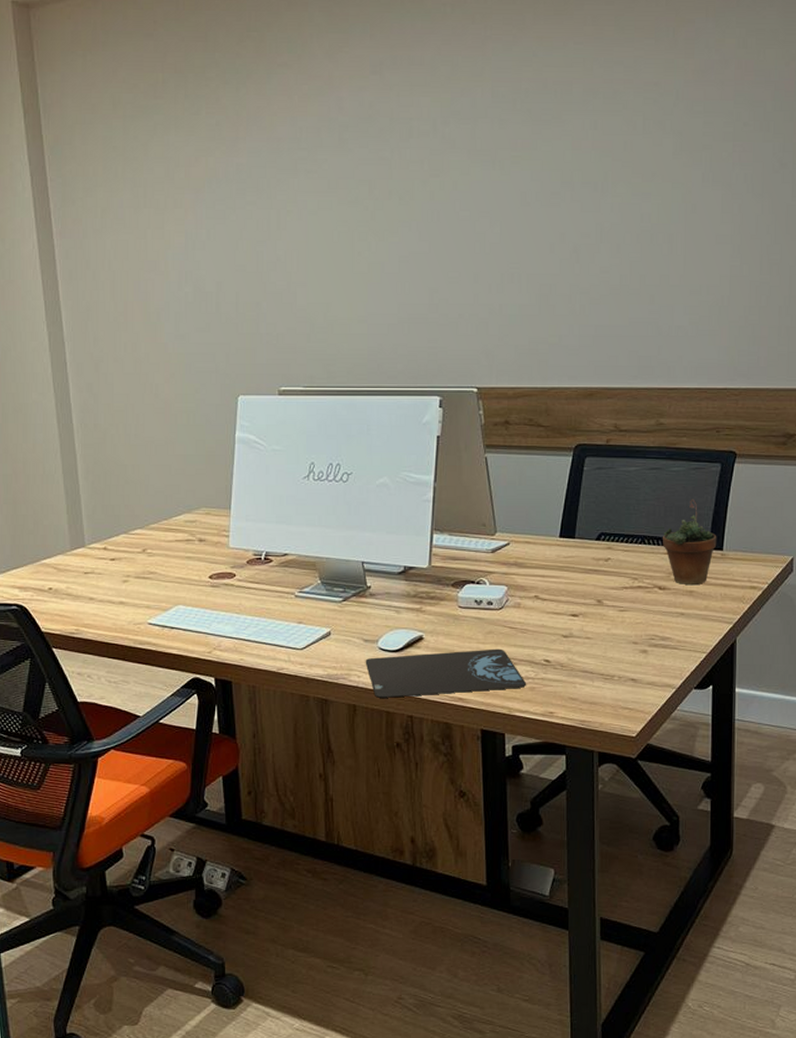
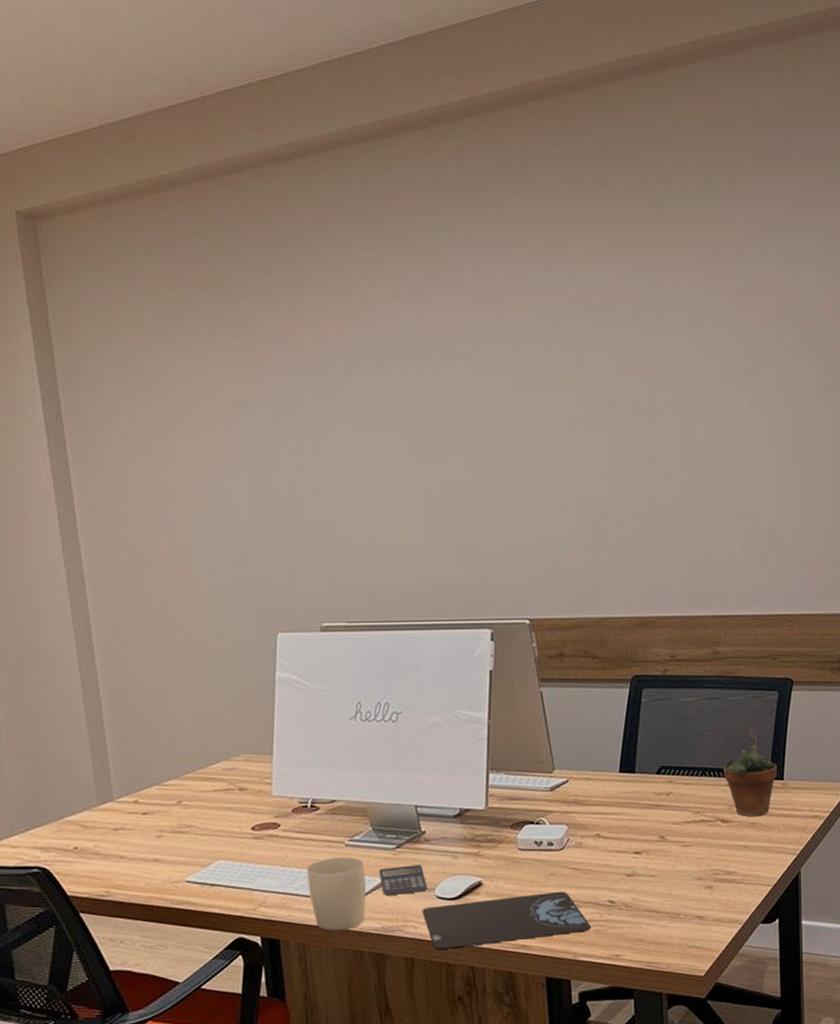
mug: none [259,608,313,676] -> present [307,857,366,931]
calculator: none [325,618,371,645] -> present [378,865,428,895]

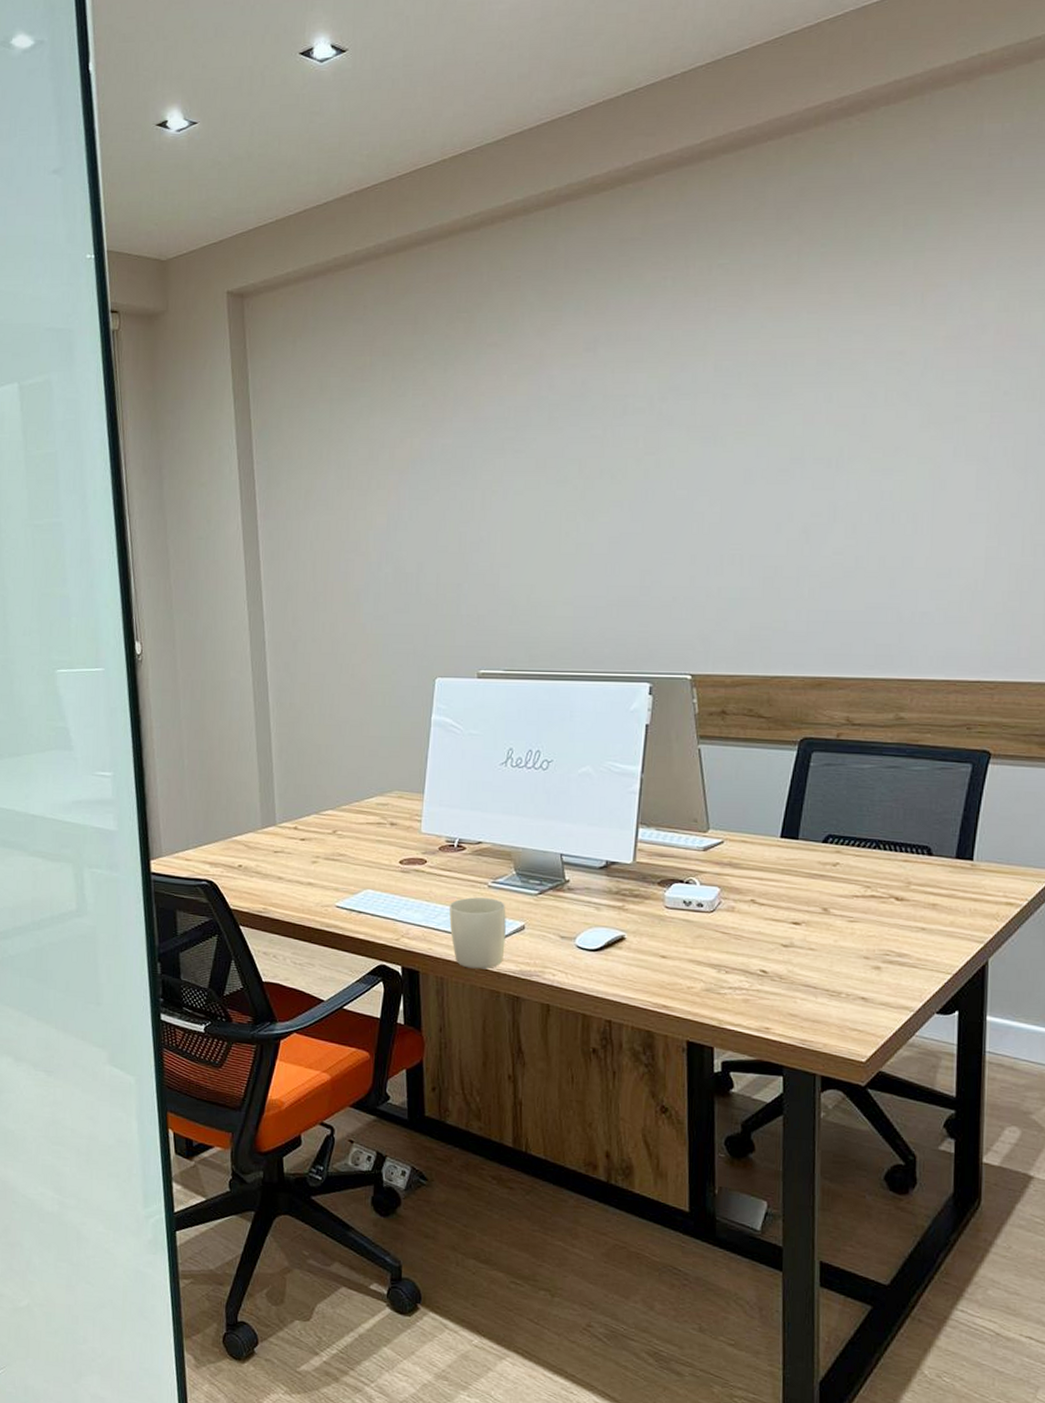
calculator: present [378,865,428,895] -> none [519,912,568,941]
mousepad: present [422,891,592,949] -> none [561,954,740,1000]
succulent plant: present [724,728,778,816] -> none [901,802,966,897]

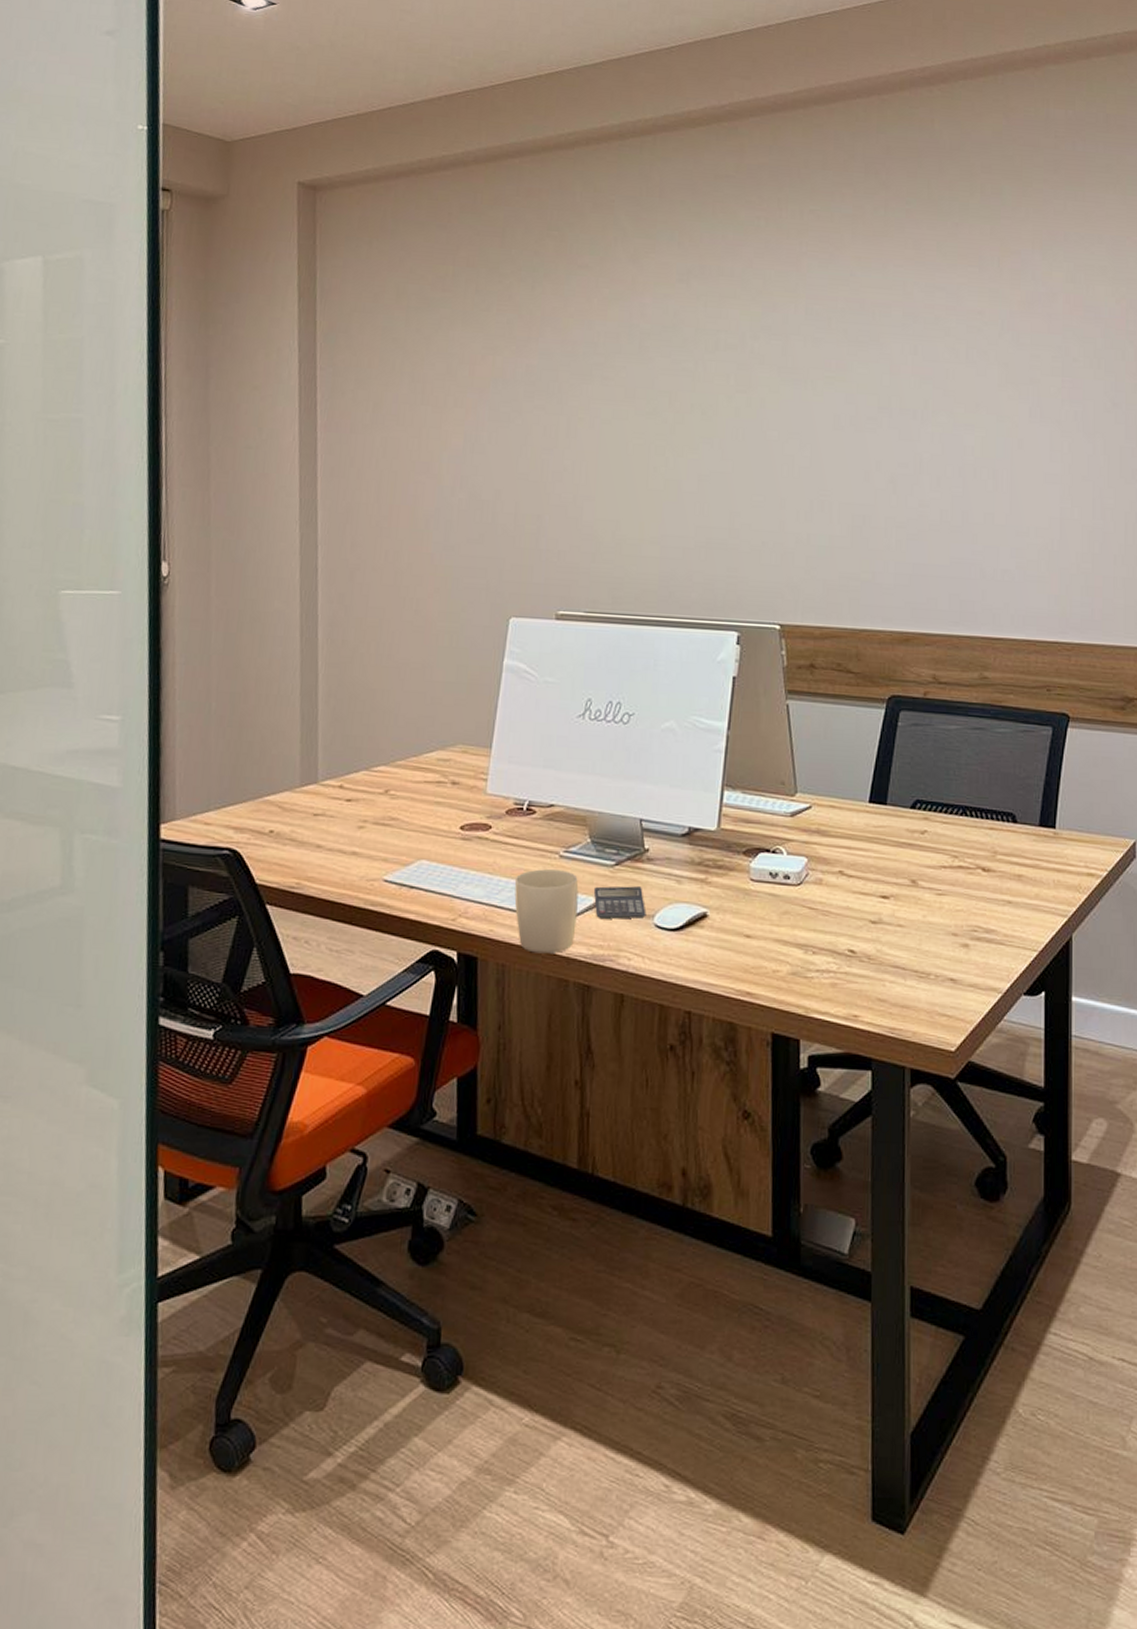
calculator: none [519,912,568,941] -> present [593,886,647,919]

